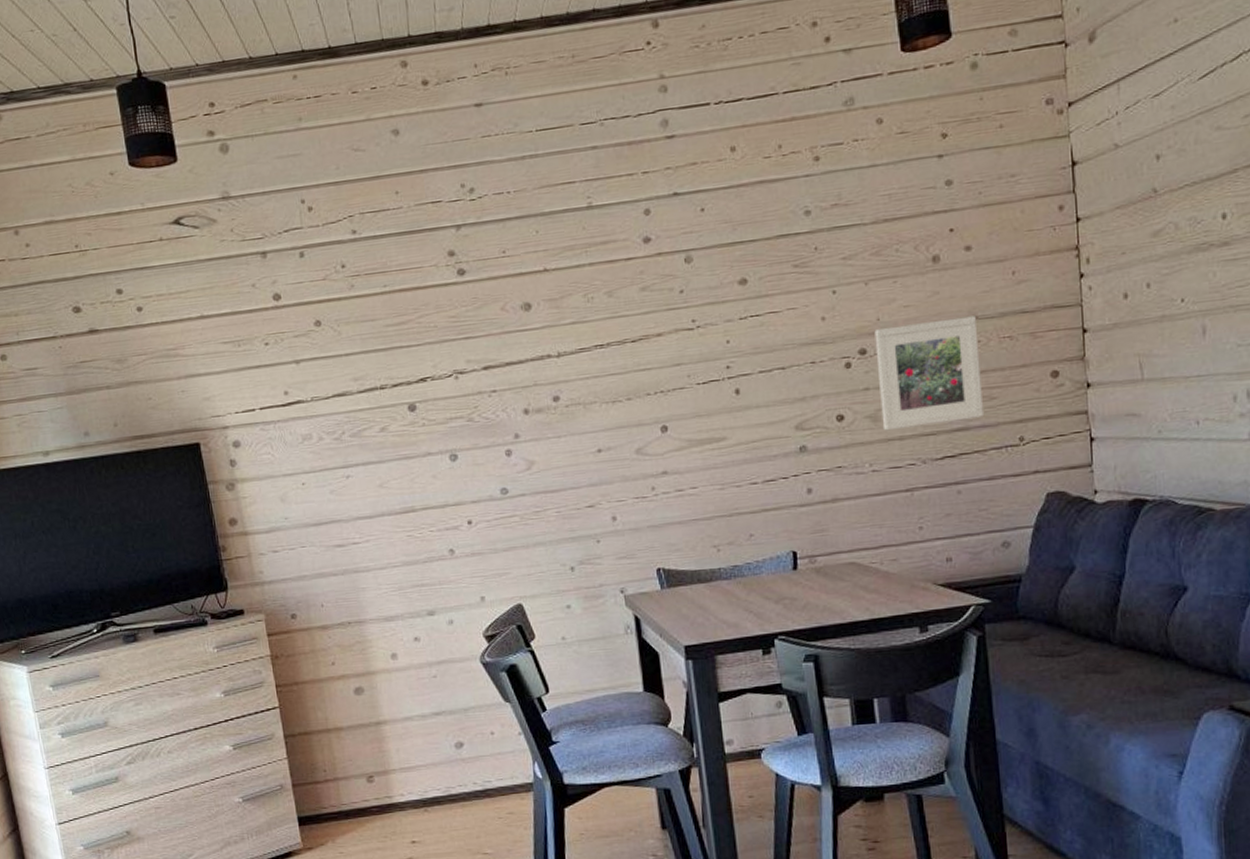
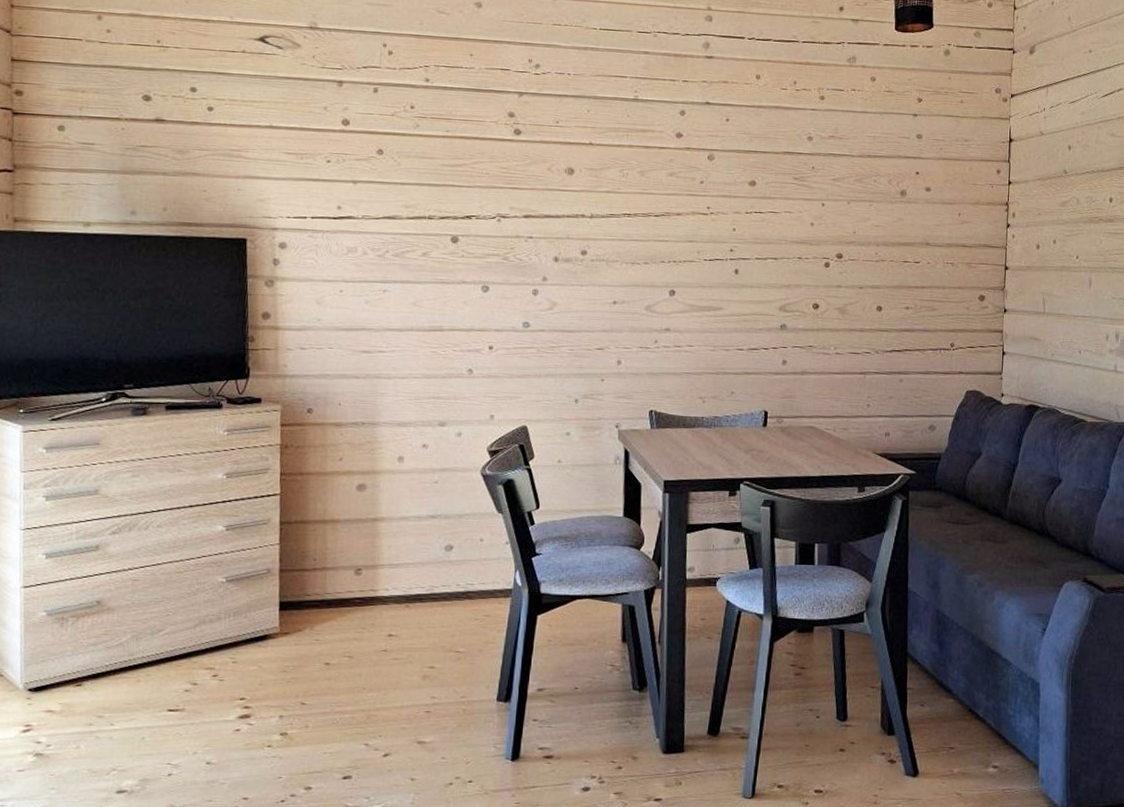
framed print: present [874,316,983,431] -> none [848,240,929,323]

